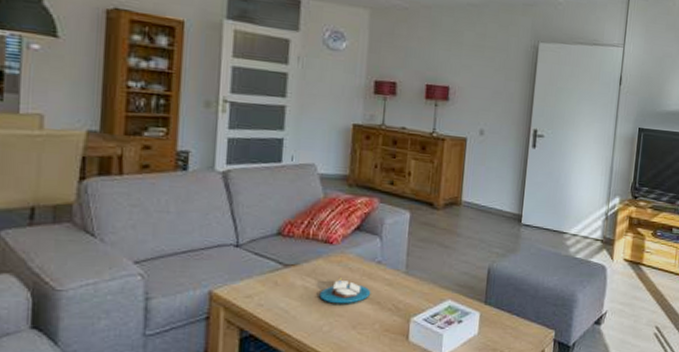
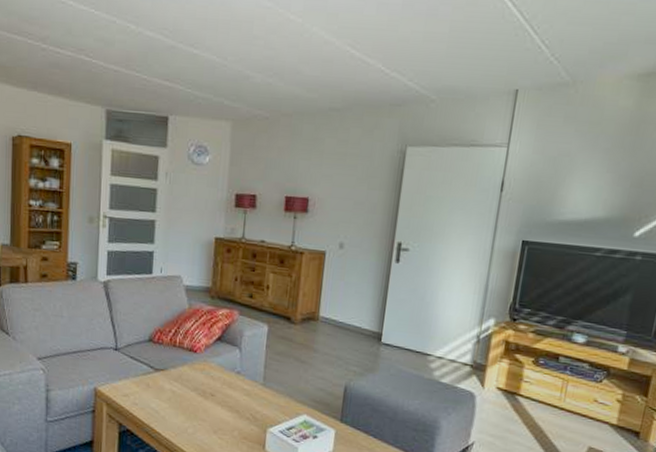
candle: present [319,278,371,304] -> none [185,385,231,410]

